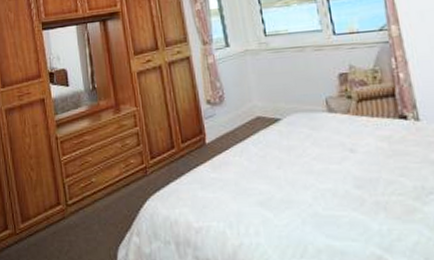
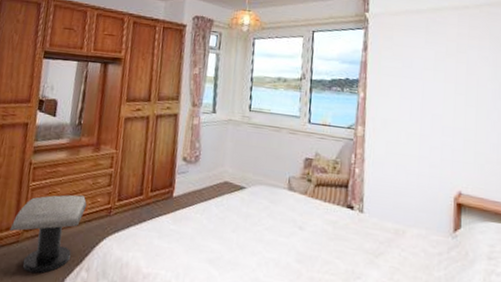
stool: none [53,160,122,247] -> present [9,194,87,274]

